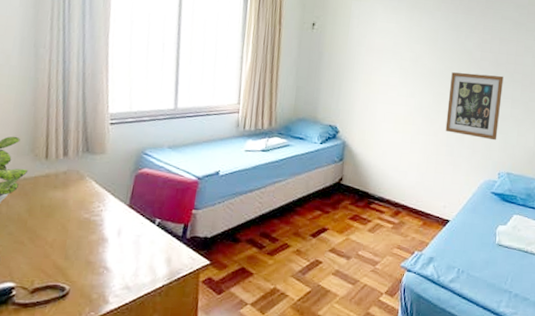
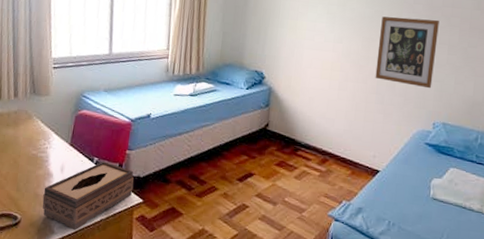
tissue box: none [95,222,201,299] -> present [42,161,134,231]

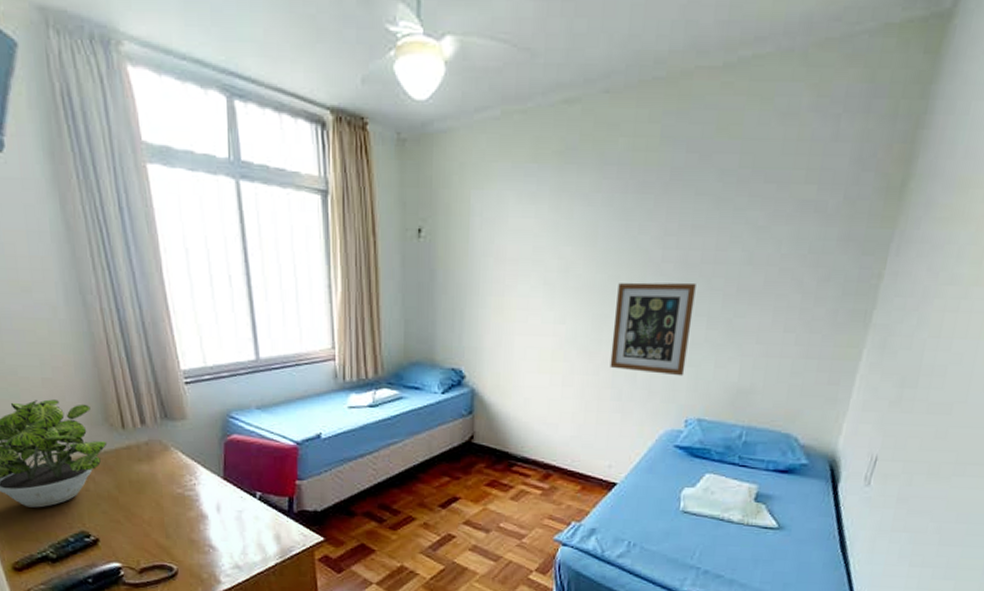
tissue box: present [42,161,134,231] -> none [200,495,311,578]

